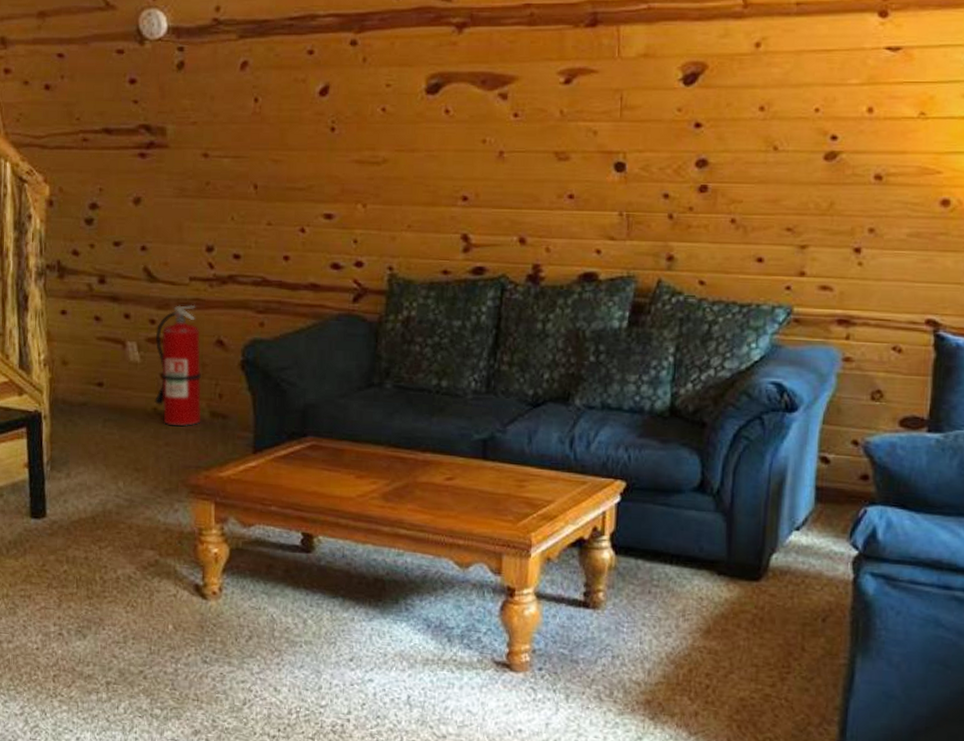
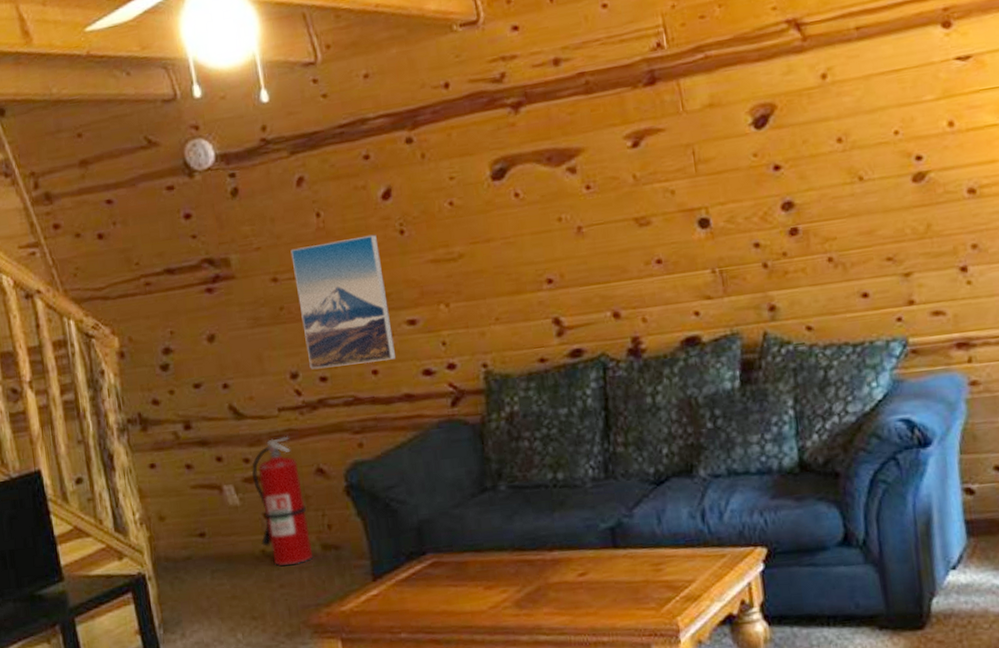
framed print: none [224,127,309,249] -> present [290,234,397,370]

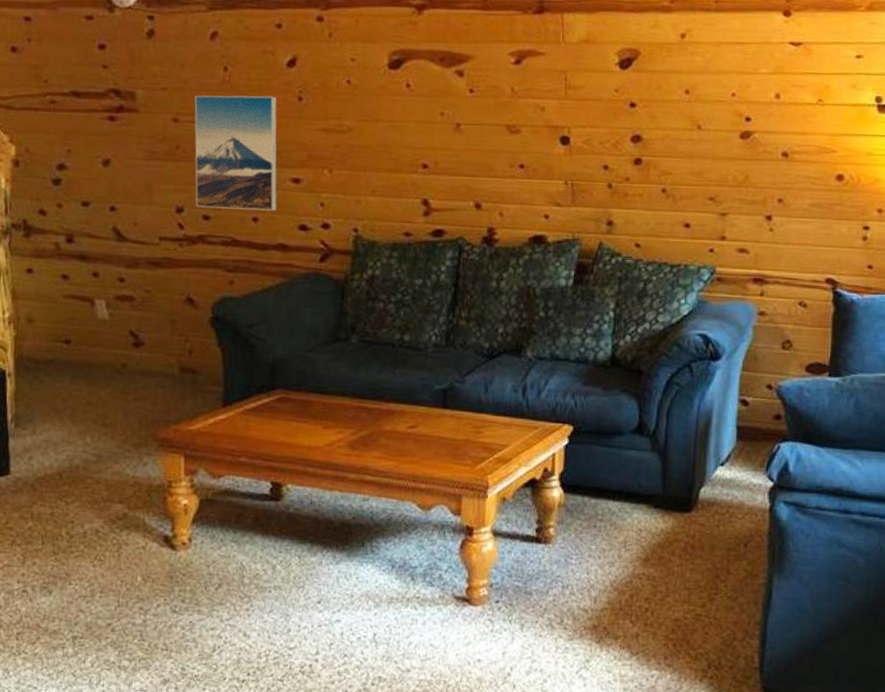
fire extinguisher: present [251,437,314,567] -> none [123,264,172,382]

